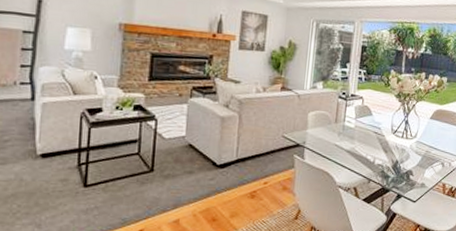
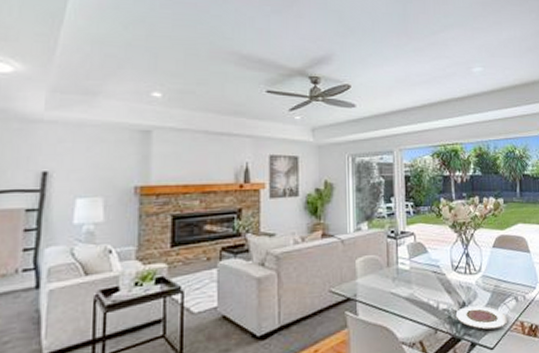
plate: none [388,165,433,186] -> present [455,305,508,330]

